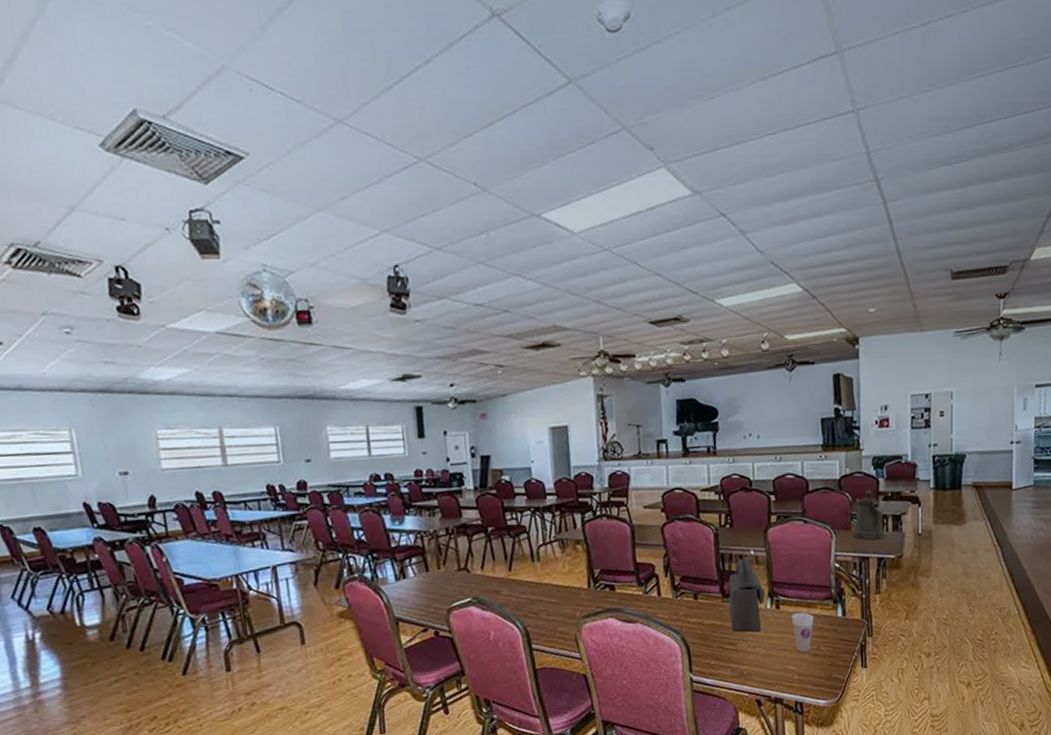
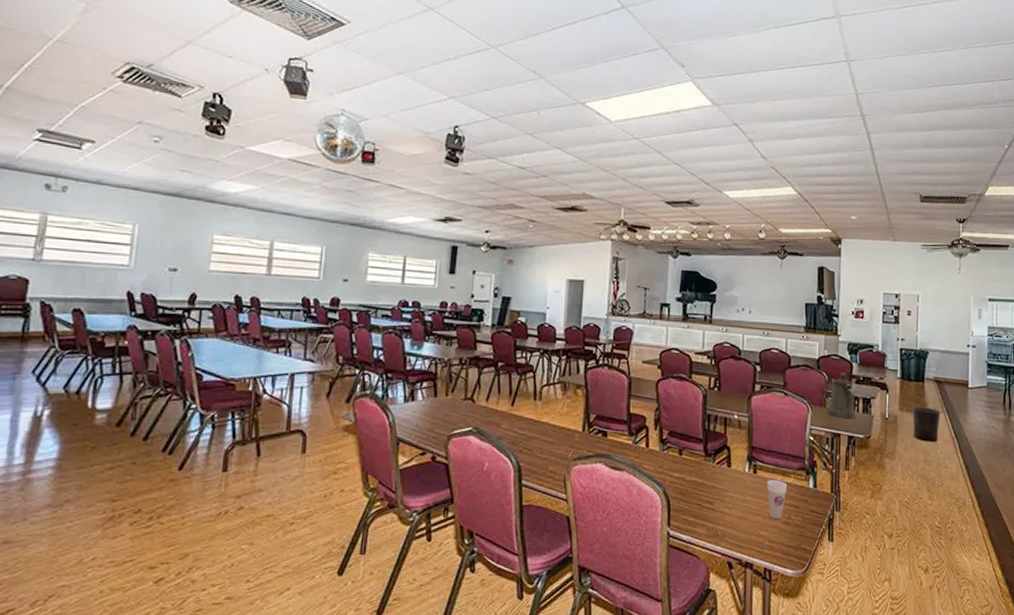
handbag: present [729,556,766,632] -> none [710,419,745,494]
waste bin: none [948,516,981,554] -> present [912,407,941,442]

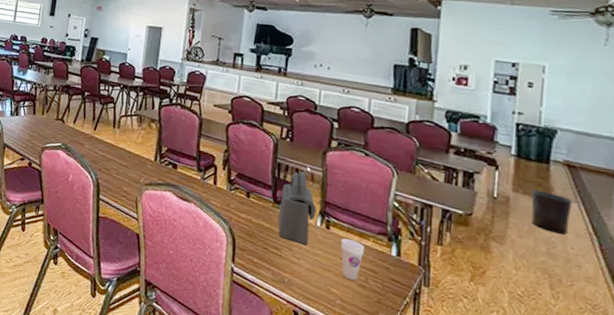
handbag: none [710,419,745,494] -> present [278,171,318,246]
coffee pot: present [827,373,855,419] -> none [417,140,453,192]

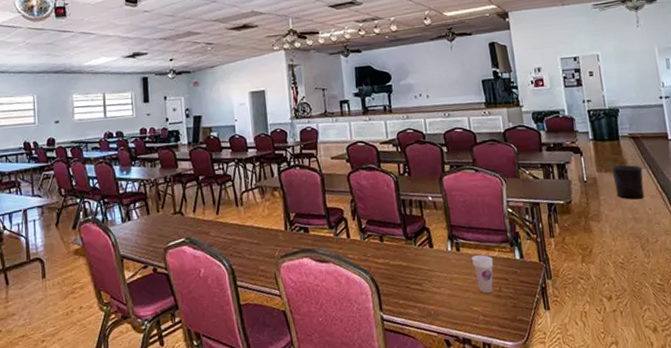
handbag: present [278,171,318,246] -> none [411,201,446,273]

